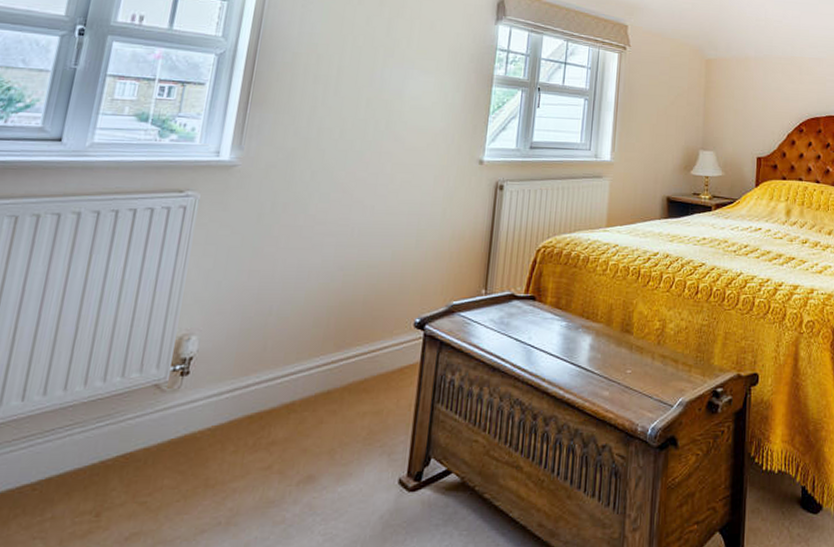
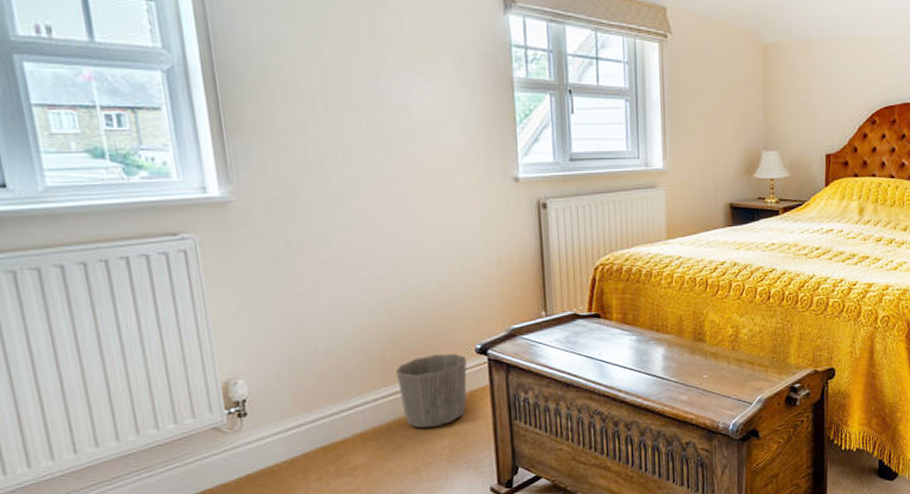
waste basket: none [333,325,405,404] -> present [396,353,468,429]

